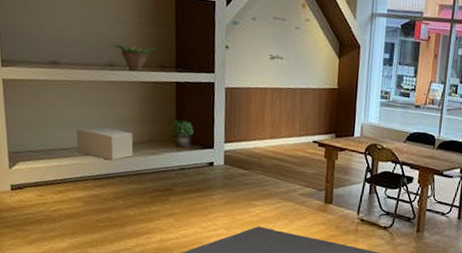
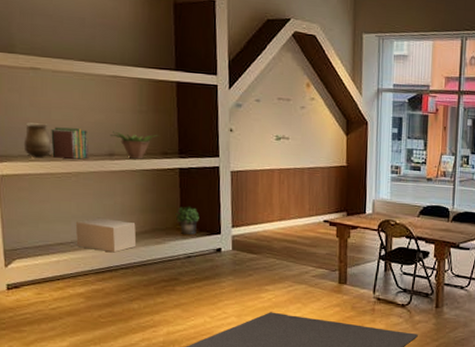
vase: none [28,29,55,65] -> present [24,122,52,158]
books: none [54,35,91,68] -> present [51,127,90,159]

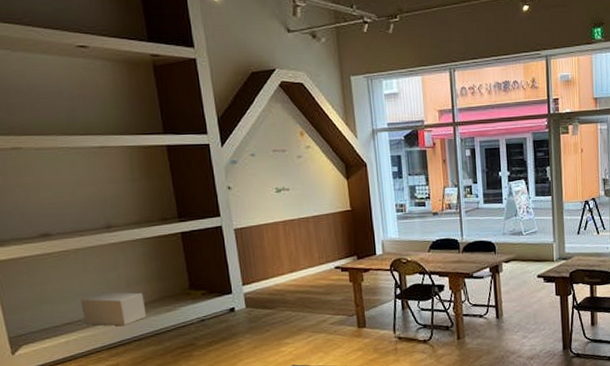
vase: present [24,122,52,158] -> none [14,203,46,240]
books: present [51,127,90,159] -> none [42,204,86,237]
decorative plant: present [110,132,160,159] -> none [104,201,157,229]
potted plant: present [175,206,200,235] -> none [182,269,208,298]

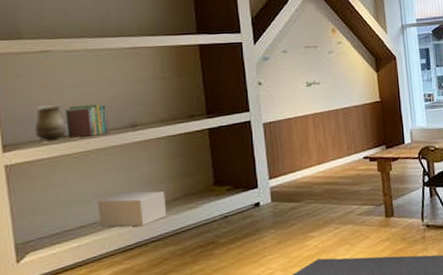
vase: none [14,203,46,240] -> present [34,105,67,141]
books: none [42,204,86,237] -> present [65,104,110,138]

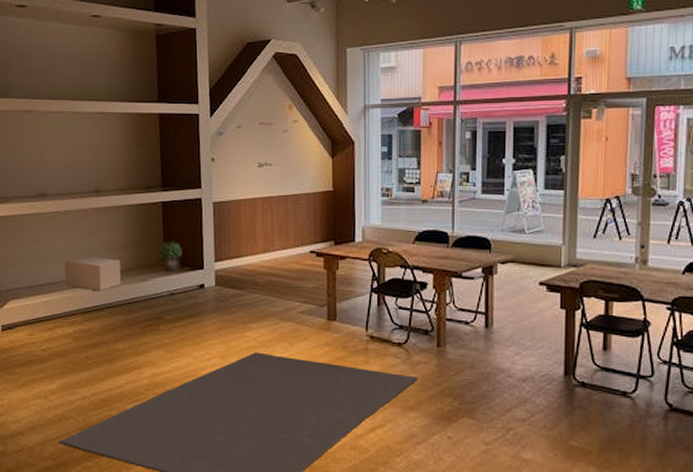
vase: present [34,105,67,141] -> none [18,164,44,198]
books: present [65,104,110,138] -> none [42,167,78,198]
potted plant: none [207,165,234,195] -> present [158,240,182,270]

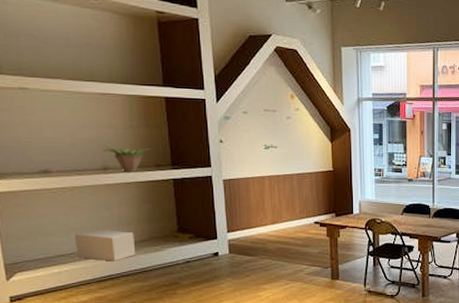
decorative plant: none [96,169,144,195] -> present [103,147,153,172]
potted plant: present [158,240,182,270] -> none [172,214,196,241]

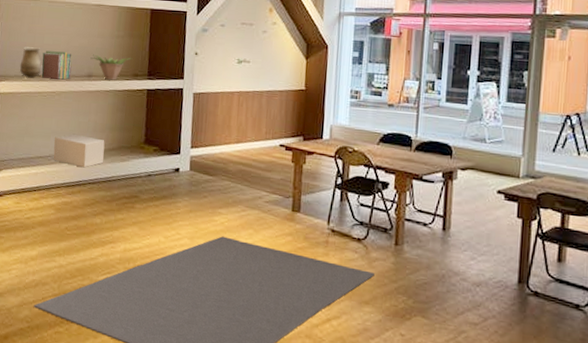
vase: none [17,141,46,175] -> present [19,47,42,78]
books: none [44,144,84,174] -> present [41,51,73,80]

